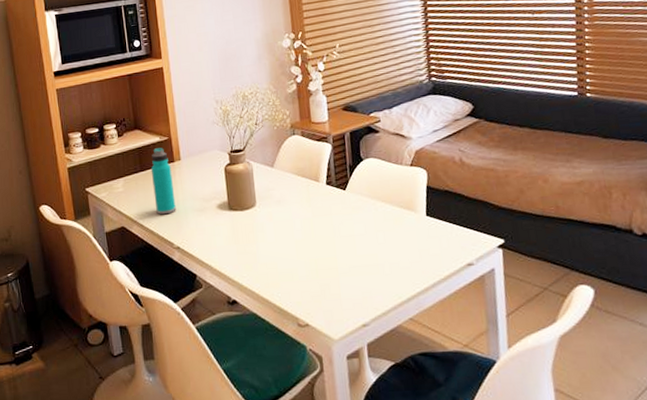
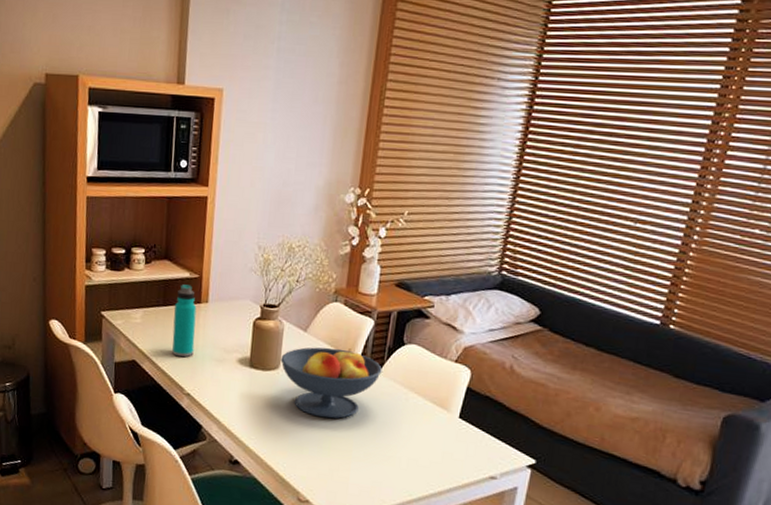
fruit bowl: none [255,174,348,243] -> present [280,347,382,419]

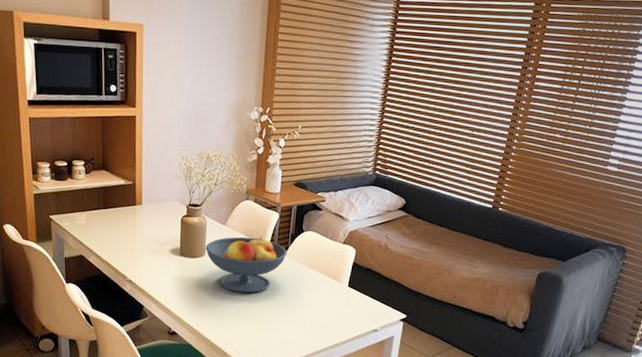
water bottle: present [172,284,197,358] -> none [113,190,133,251]

